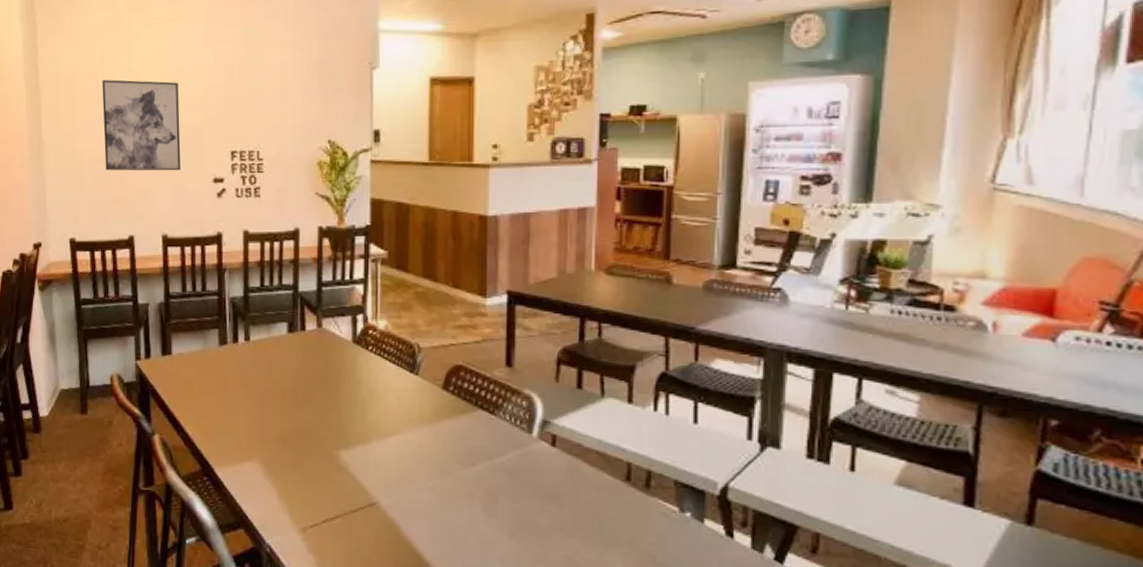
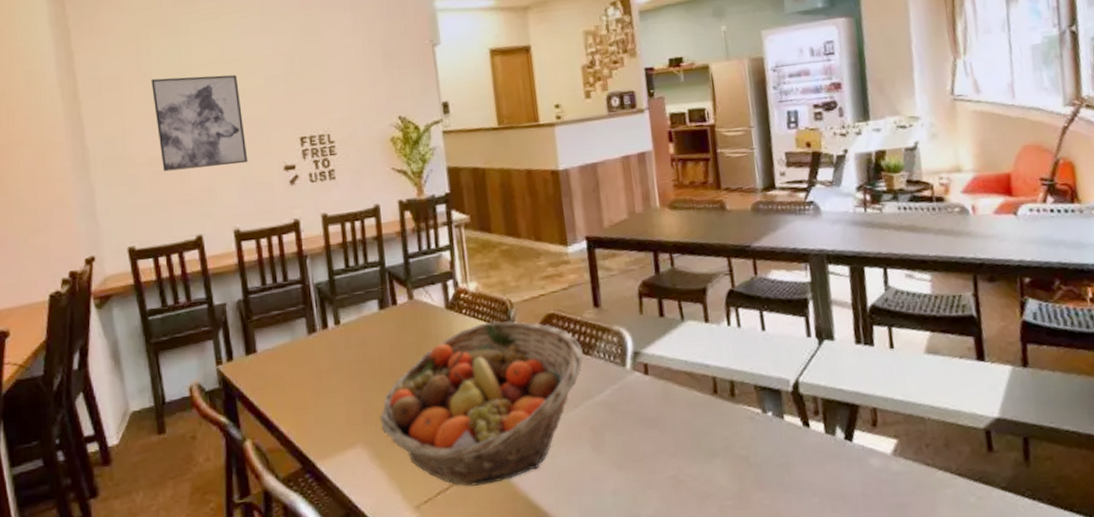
fruit basket: none [276,362,488,523] -> present [379,320,584,487]

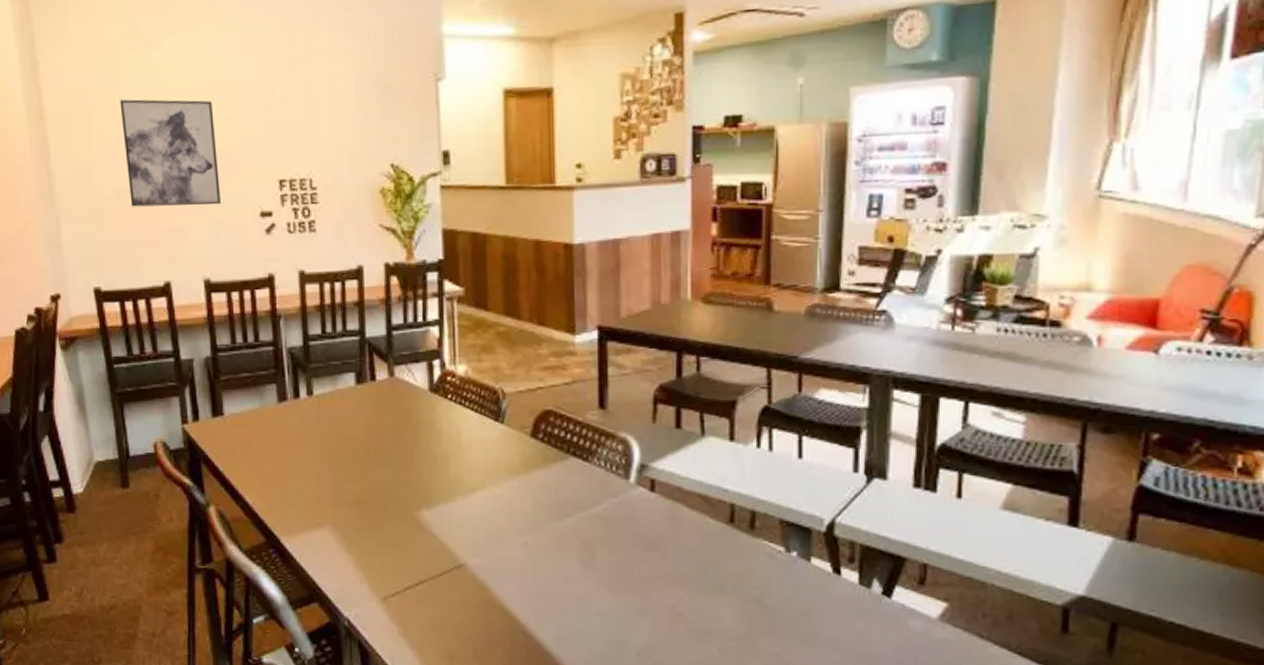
fruit basket: present [379,320,584,487] -> none [349,410,581,586]

